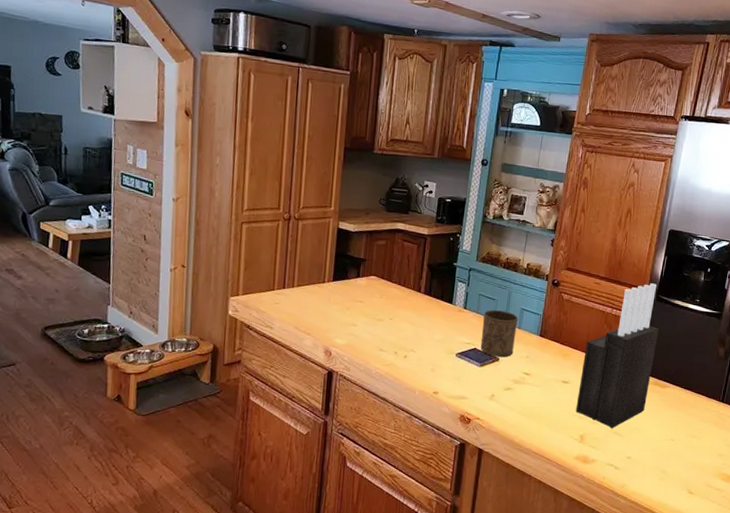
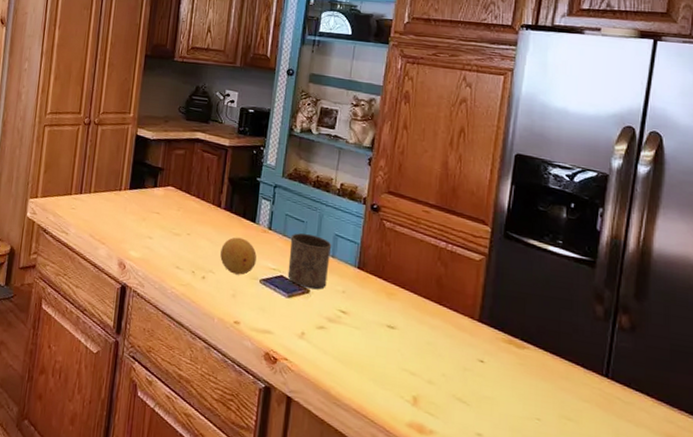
fruit: none [420,318,453,351] -> present [220,237,257,275]
knife block: present [575,283,659,428] -> none [406,216,509,393]

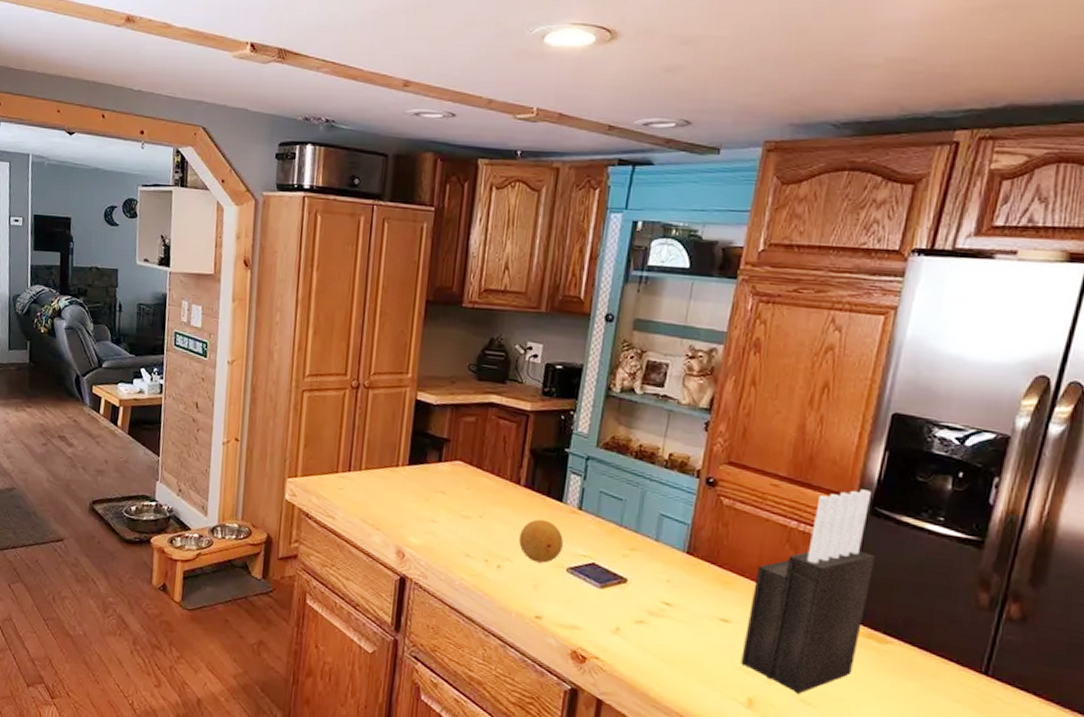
cup: present [287,233,332,290] -> none [600,513,656,579]
knife block: none [406,216,509,393] -> present [740,489,875,694]

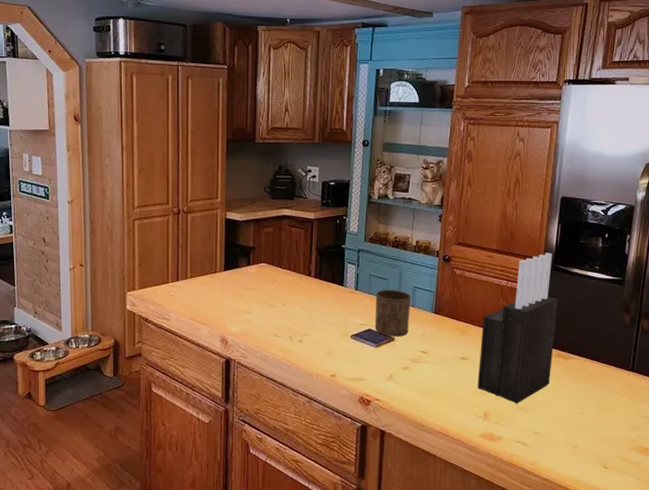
fruit: present [519,519,563,563] -> none [314,301,346,334]
cup: none [600,513,656,579] -> present [375,289,412,337]

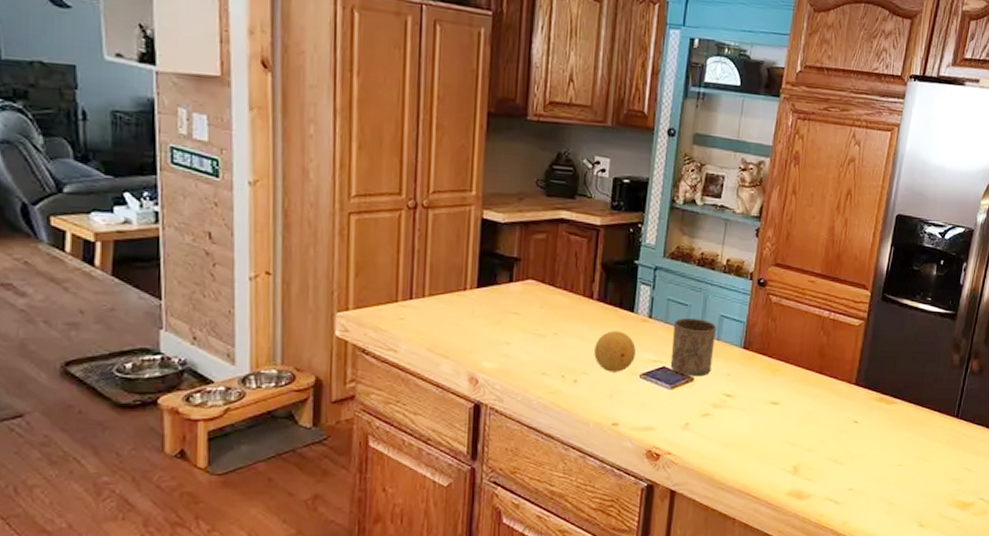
fruit: none [314,301,346,334] -> present [594,330,636,372]
knife block: present [477,253,558,404] -> none [787,280,884,456]

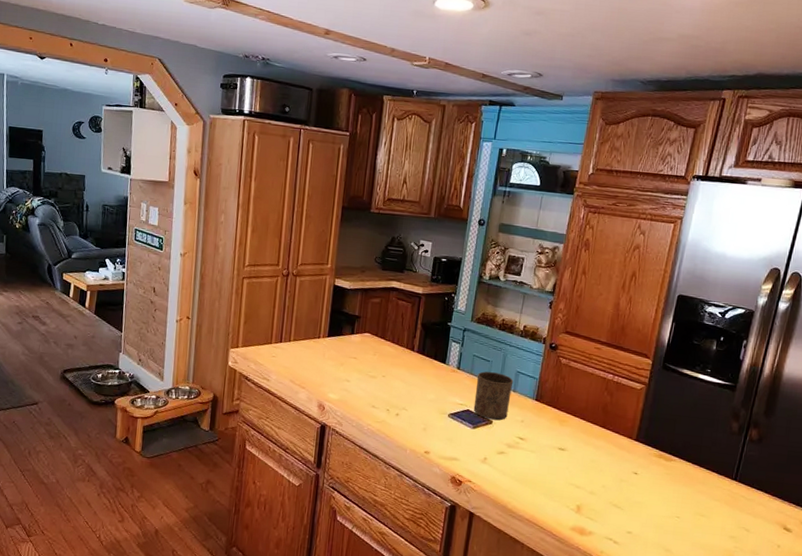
fruit: present [594,330,636,372] -> none [413,377,446,411]

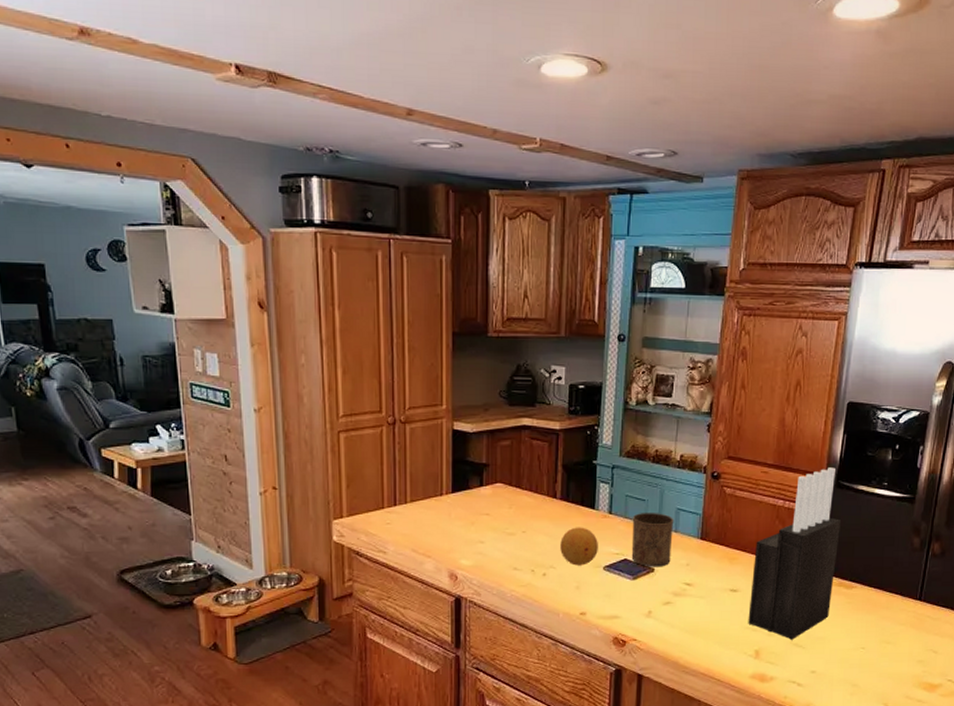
fruit: none [413,377,446,411] -> present [560,527,598,566]
knife block: none [572,350,665,501] -> present [748,467,841,640]

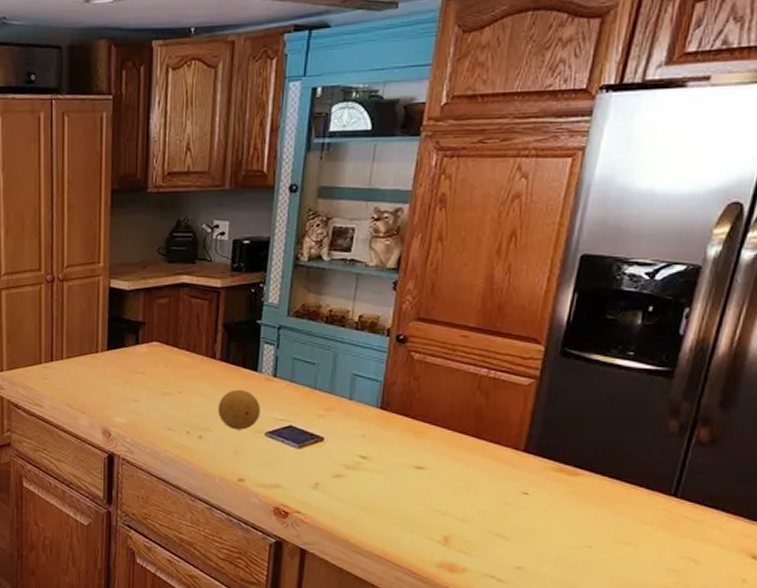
cup: present [631,512,674,567] -> none [297,376,349,437]
knife block: present [748,467,841,640] -> none [436,332,565,529]

